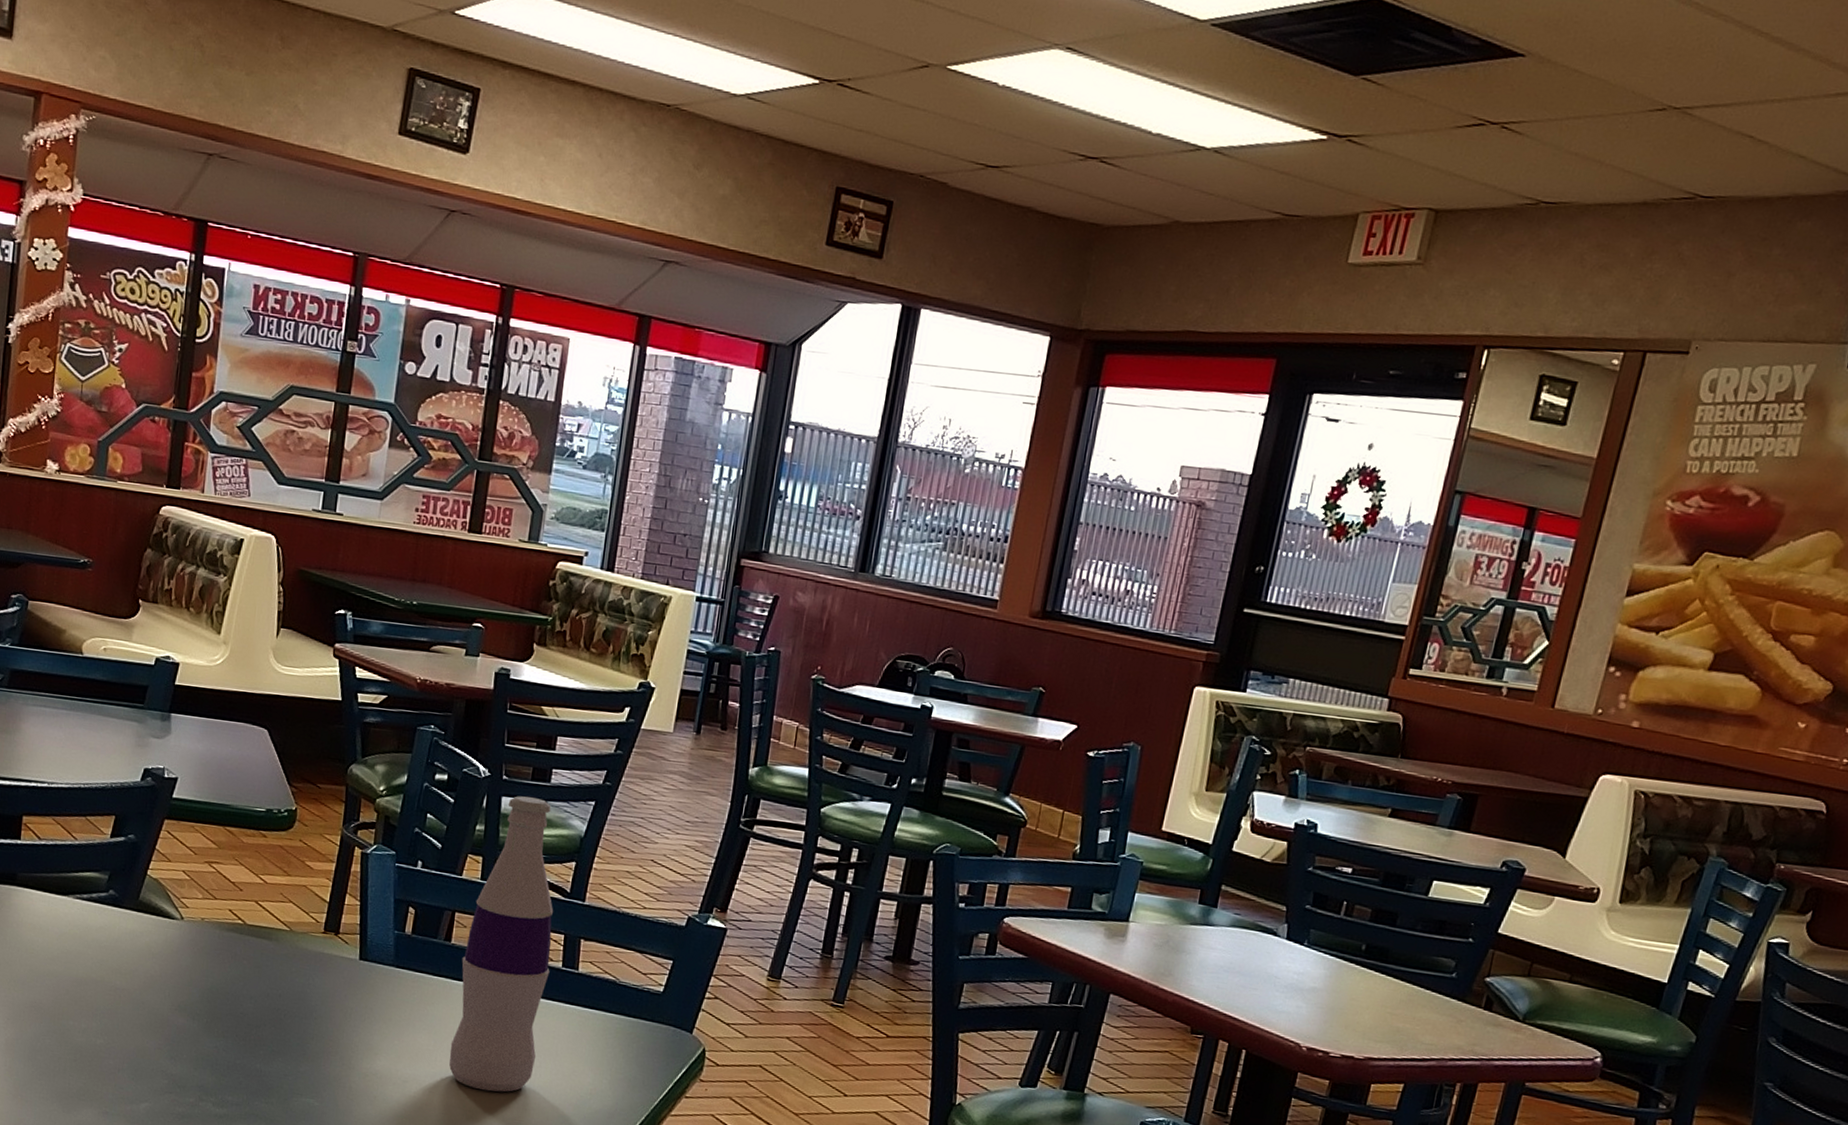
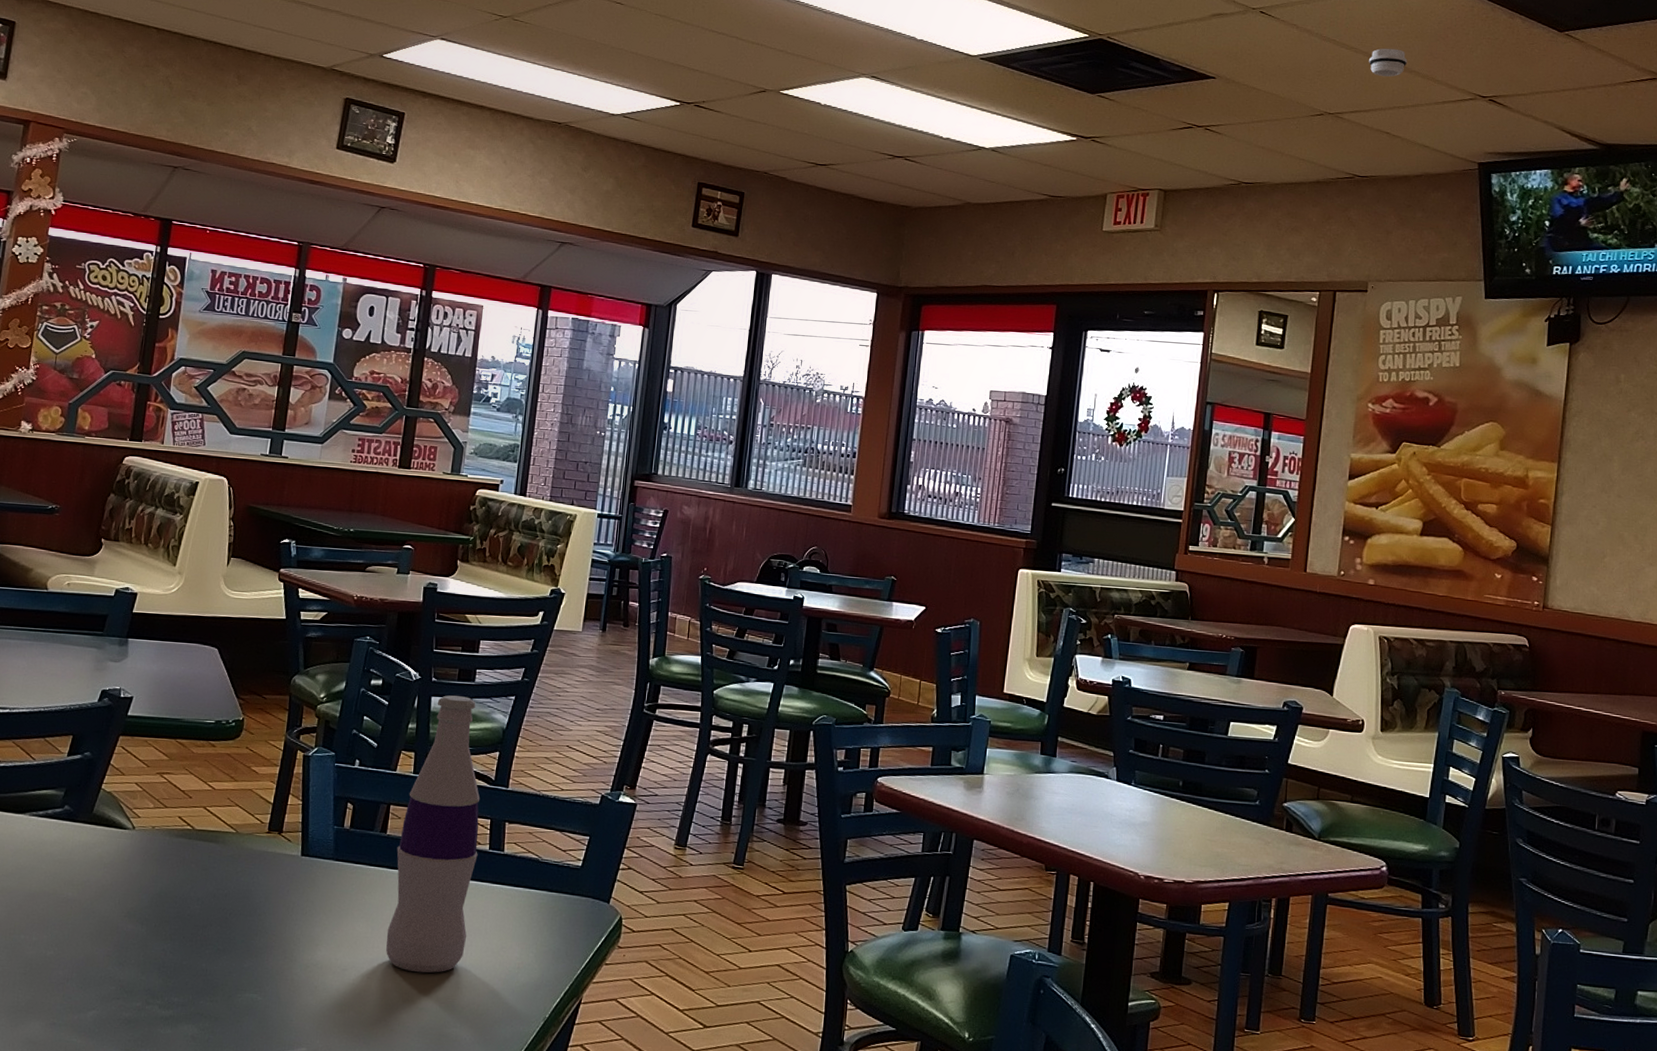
smoke detector: none [1740,15,1797,57] -> present [1368,48,1408,77]

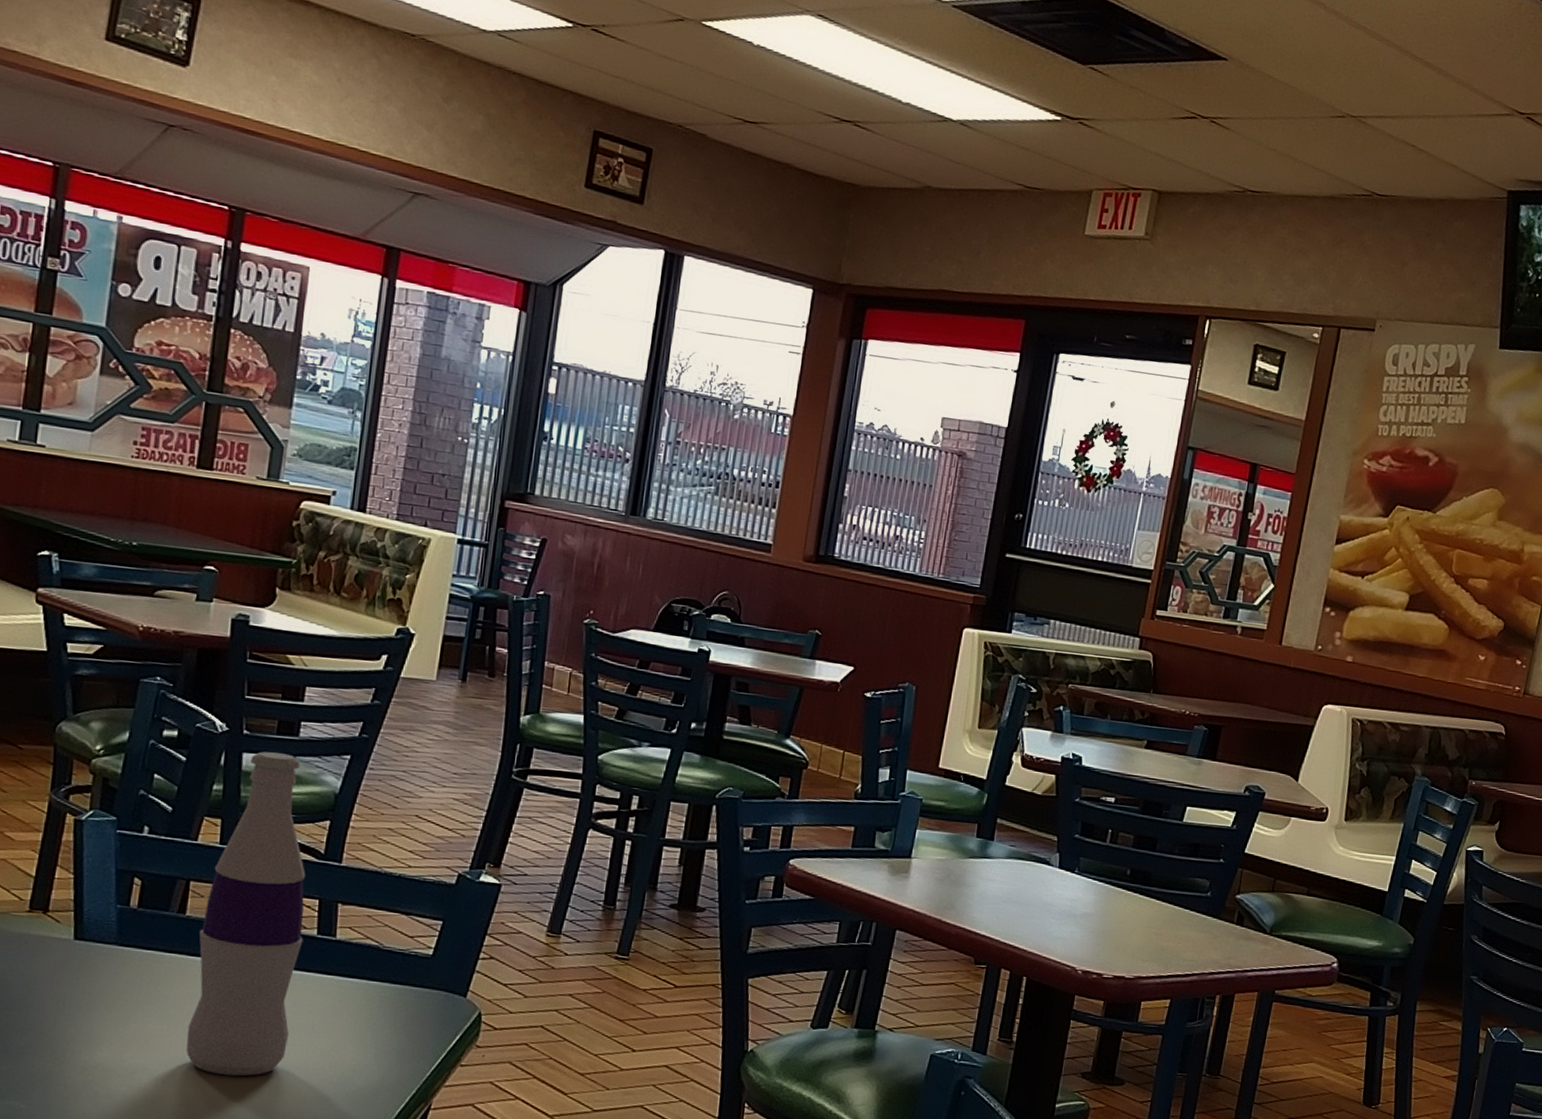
smoke detector: present [1368,48,1408,77] -> none [1400,43,1444,79]

